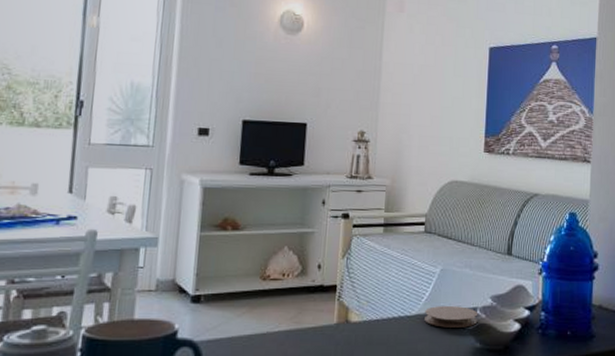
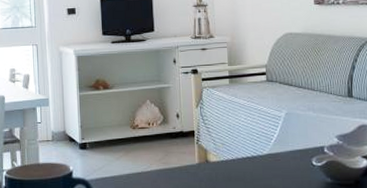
coaster: present [425,305,478,328] -> none [275,145,326,165]

